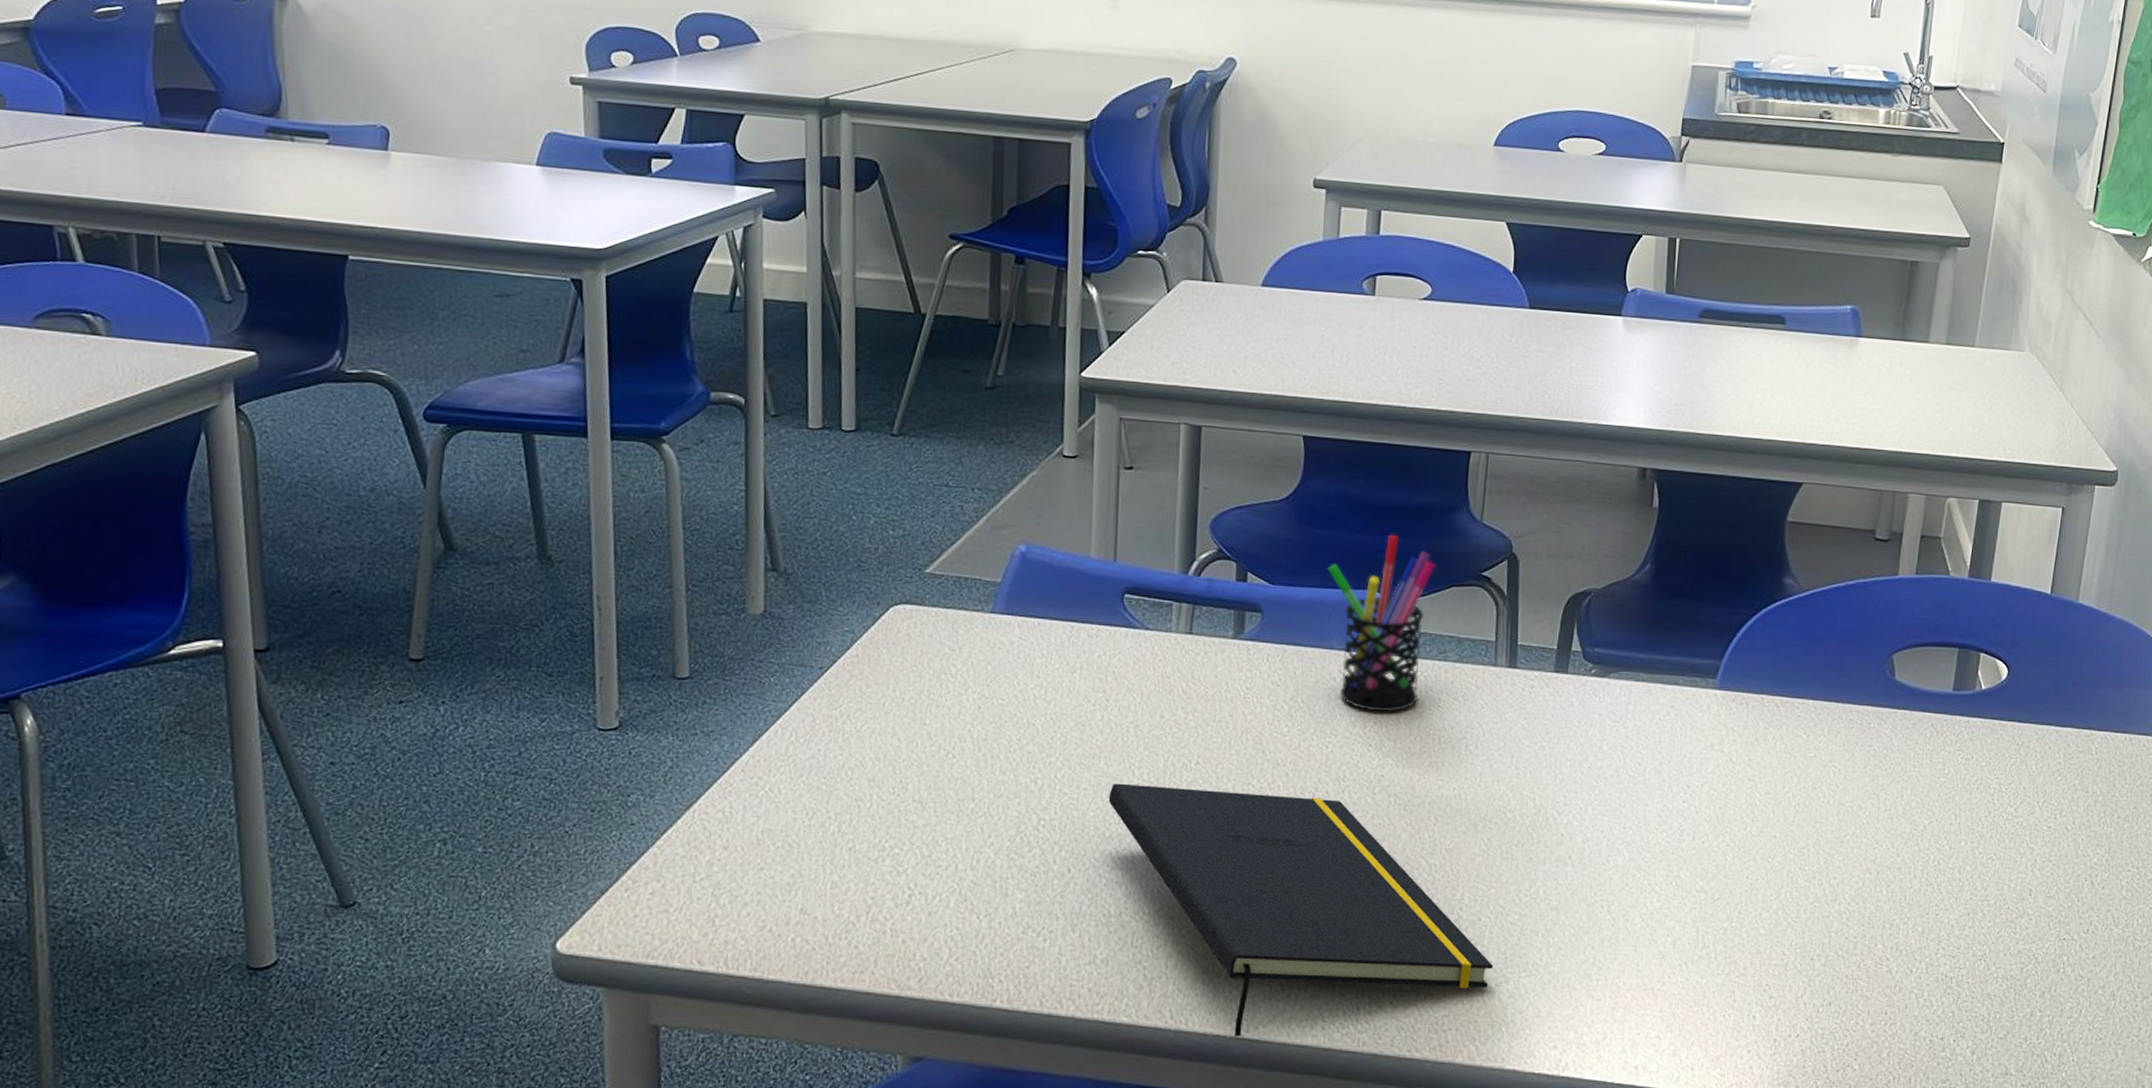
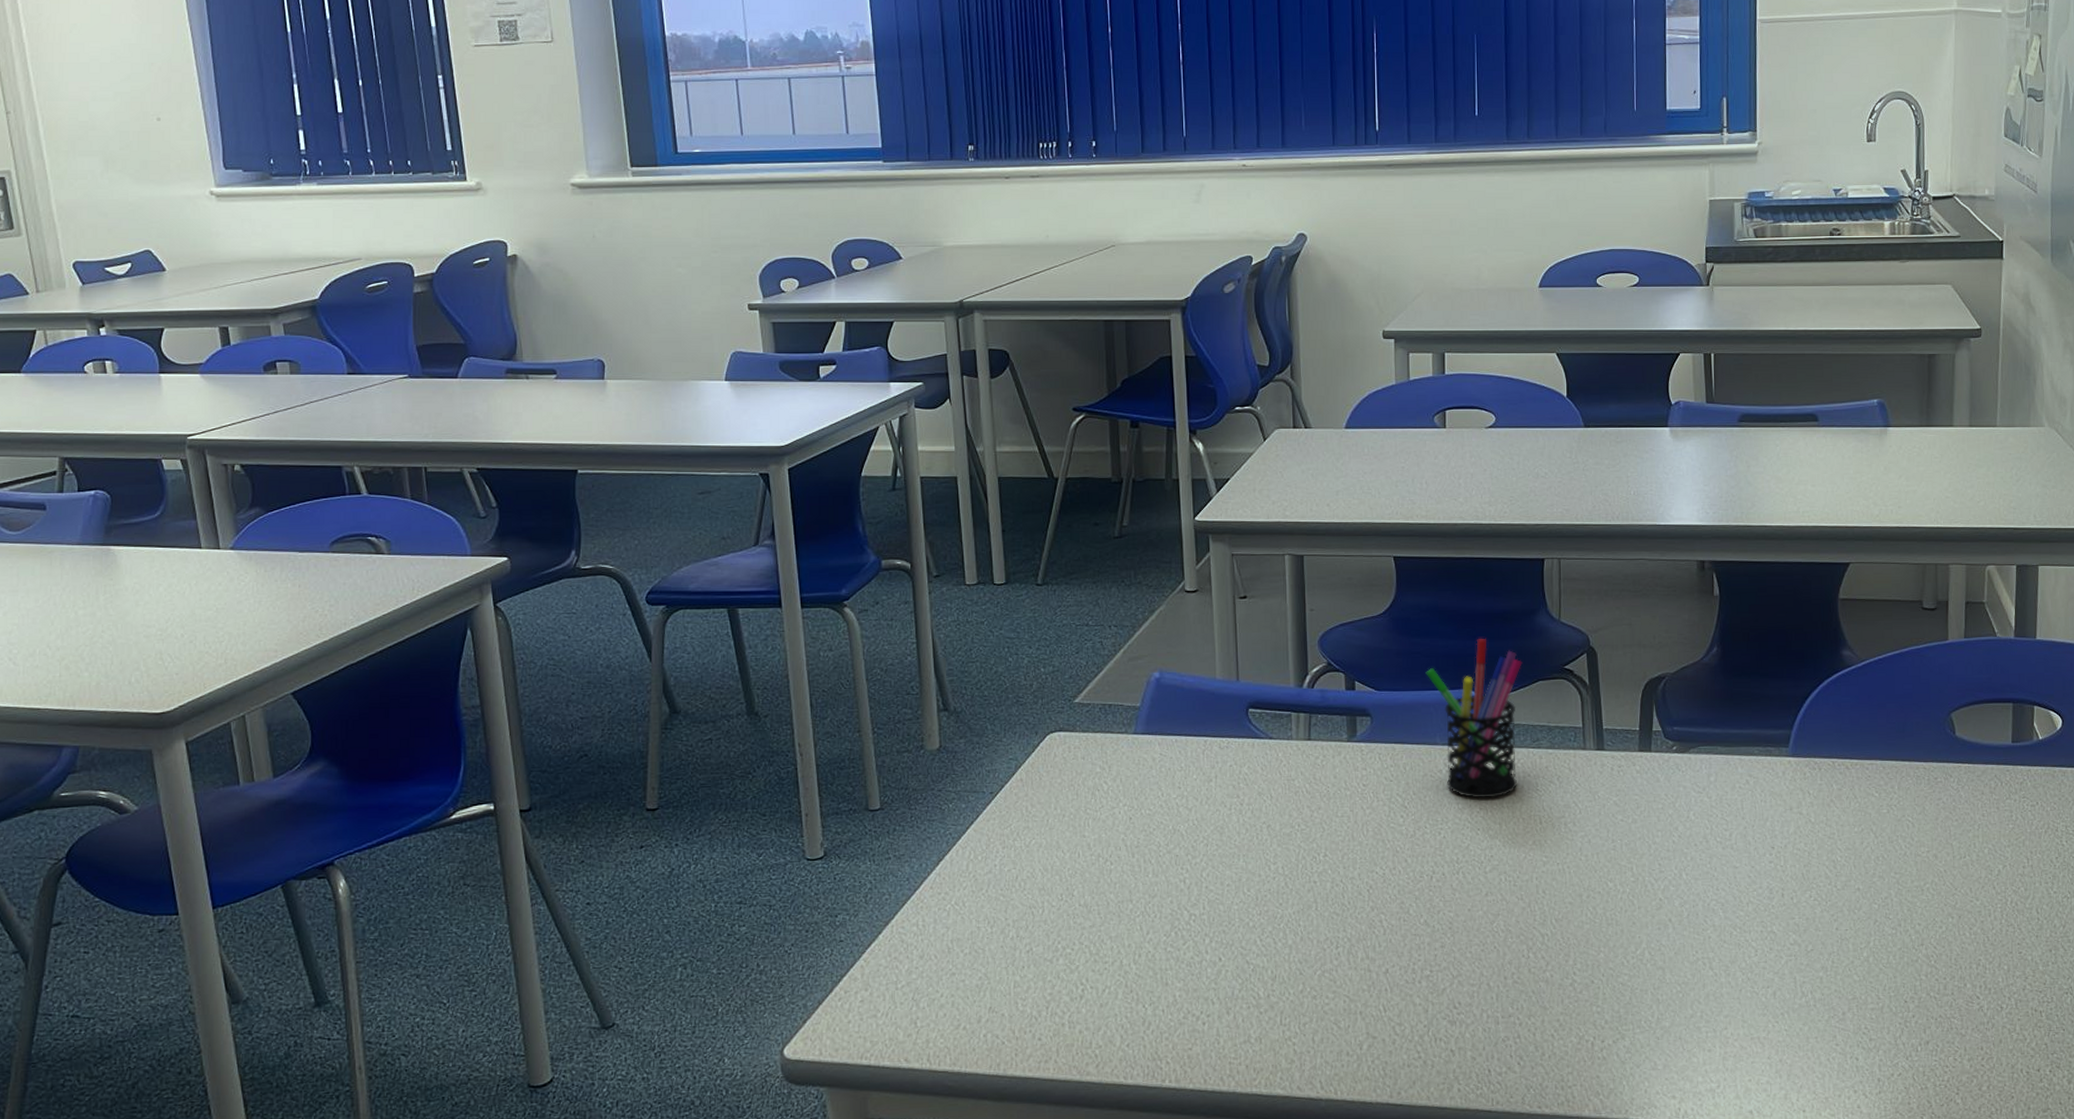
notepad: present [1108,783,1494,1037] -> none [1249,878,1609,1103]

